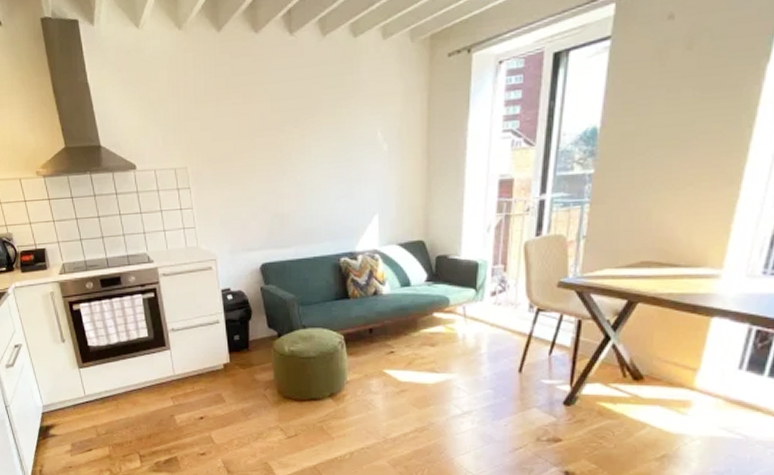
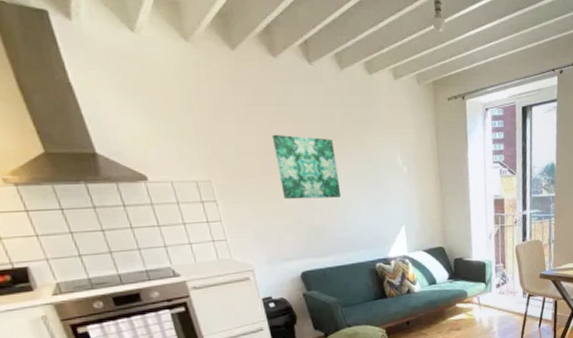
wall art: none [246,115,309,185] -> present [271,134,341,200]

